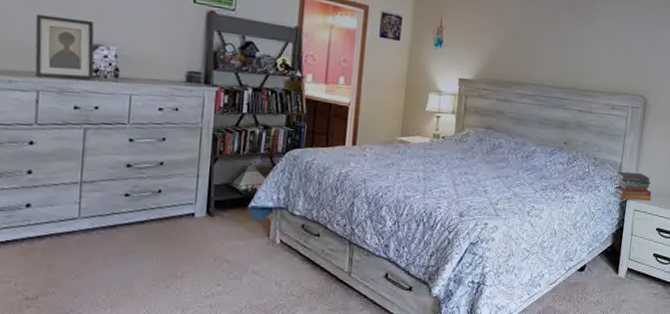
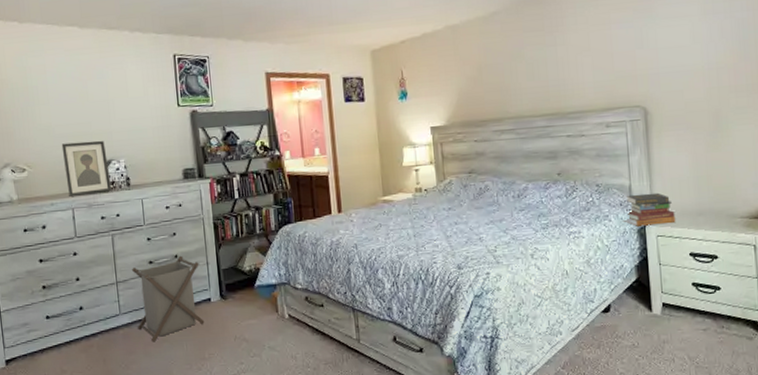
laundry basket: none [99,163,188,253] -> present [131,255,205,342]

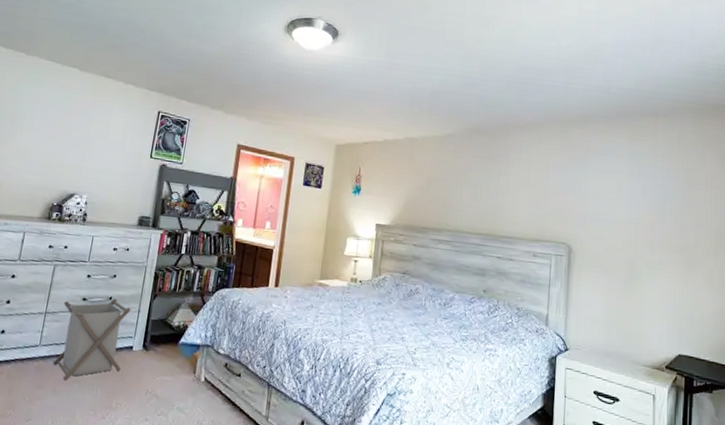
picture frame: present [61,140,112,197] -> none [24,169,73,223]
books: present [623,192,676,227] -> none [536,323,585,359]

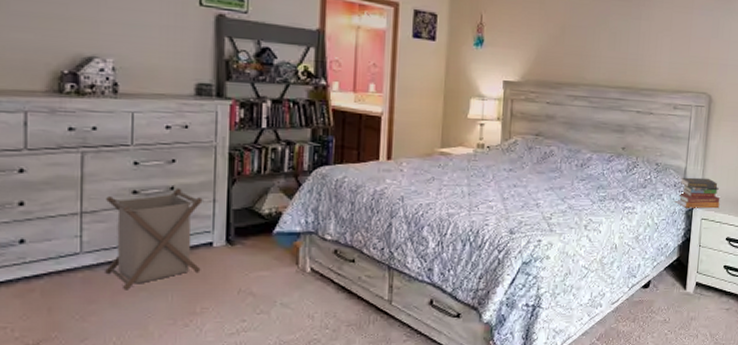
books: none [536,323,585,359] -> present [674,177,720,209]

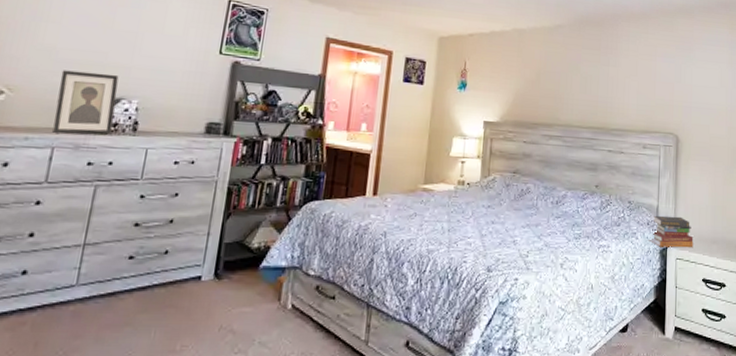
picture frame: none [18,24,89,97] -> present [52,70,119,135]
laundry basket: present [105,187,203,290] -> none [96,221,198,325]

